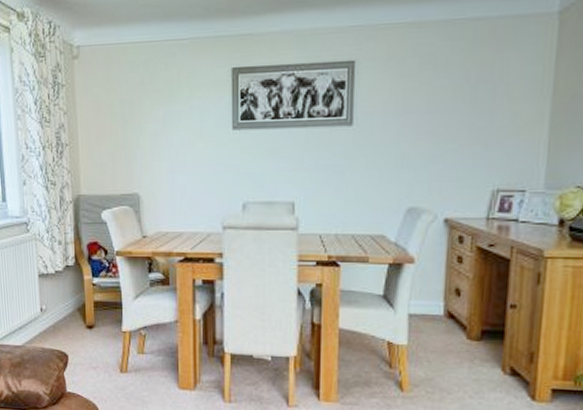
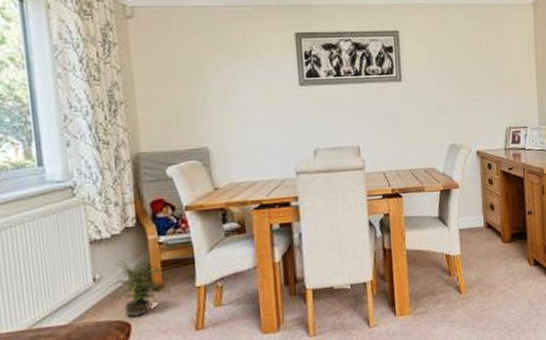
potted plant: none [49,294,100,350] -> present [105,259,170,317]

